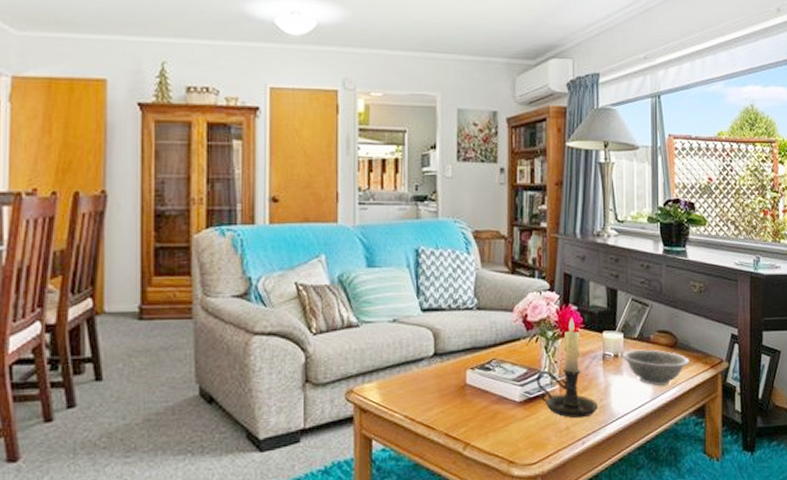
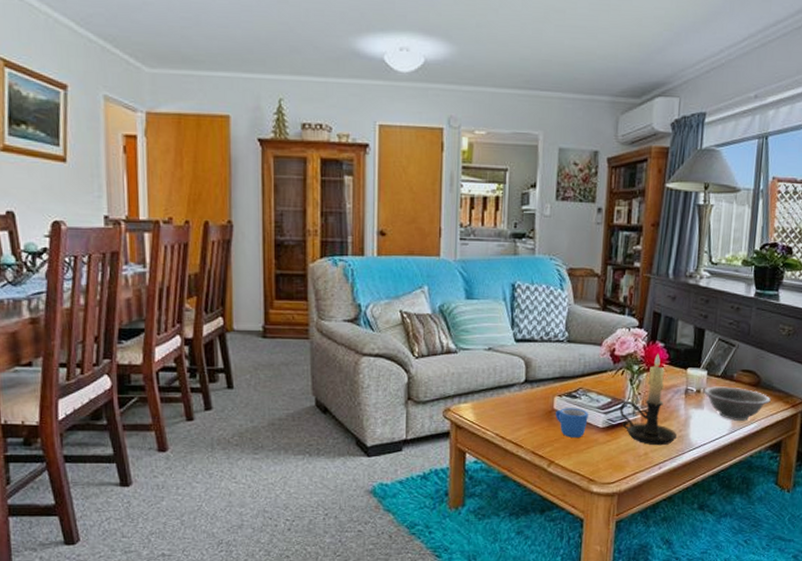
mug: none [469,381,504,415] -> present [555,408,588,437]

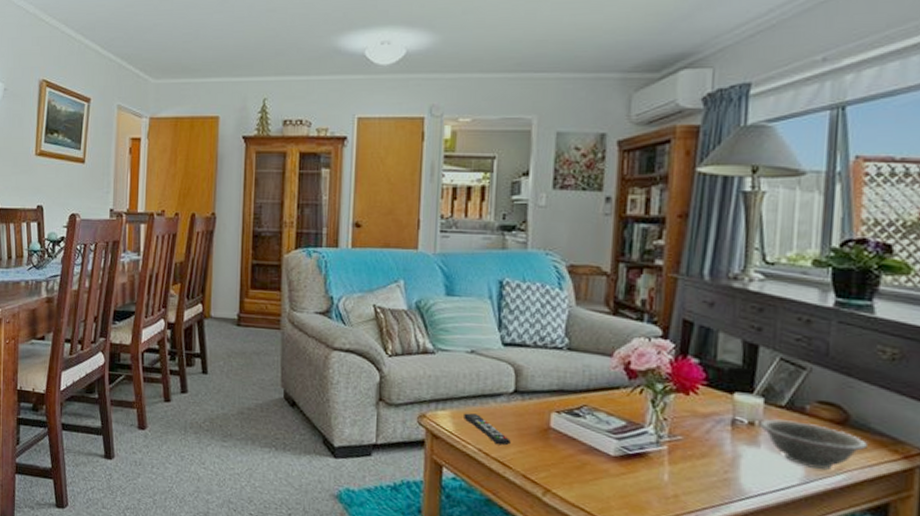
remote control: none [483,404,522,429] -> present [464,413,511,446]
mug: present [555,408,588,437] -> none [552,427,595,465]
candle holder: present [619,353,677,446] -> none [638,371,720,489]

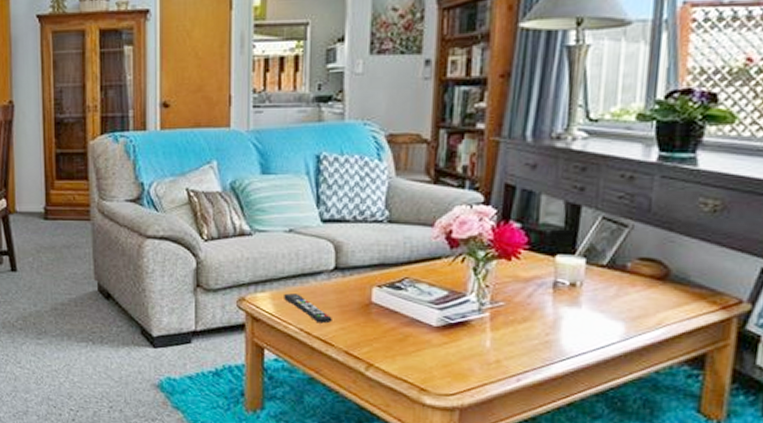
decorative bowl: present [759,419,867,470] -> none [580,279,687,325]

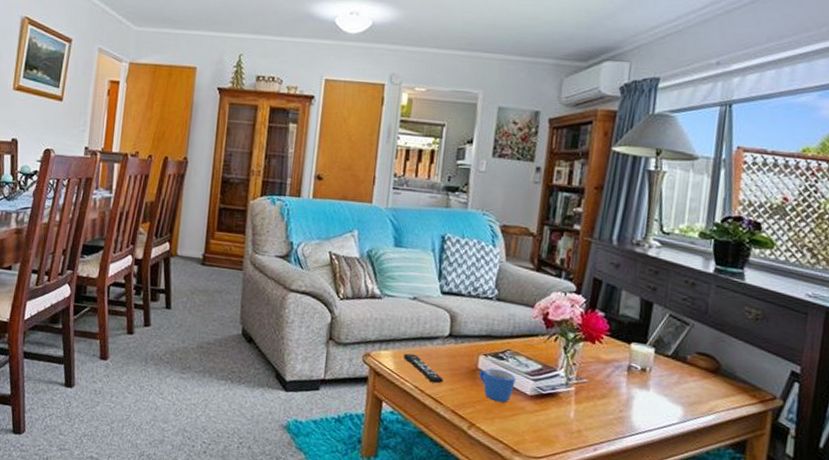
mug: none [374,301,417,337] -> present [479,368,516,403]

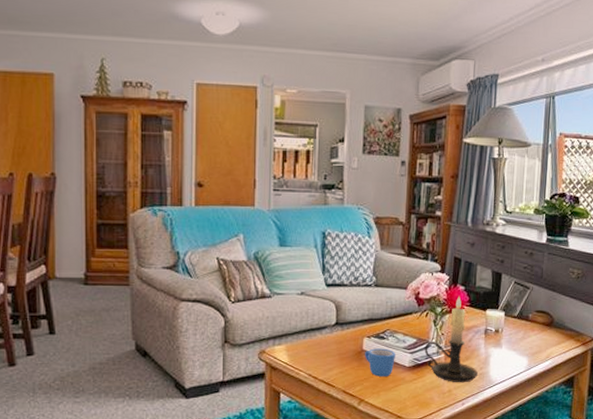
remote control: present [404,353,443,384] -> none [296,345,334,369]
candle holder: none [551,323,616,425] -> present [424,296,478,383]

